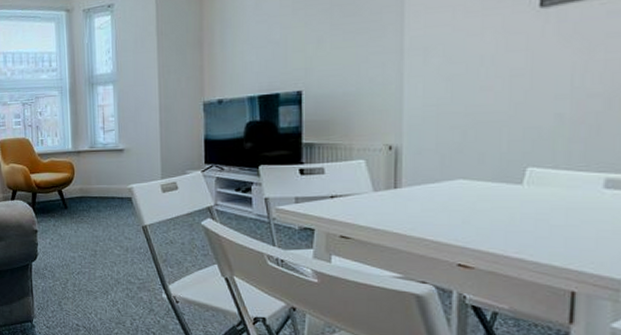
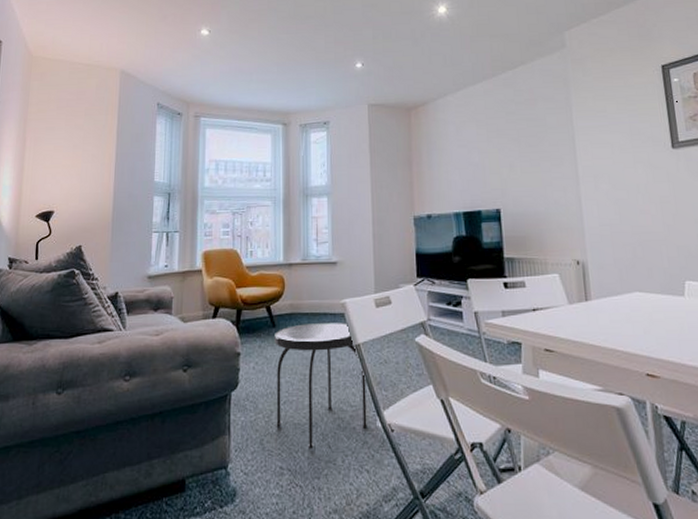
side table: none [67,205,153,312] -> present [274,322,367,449]

